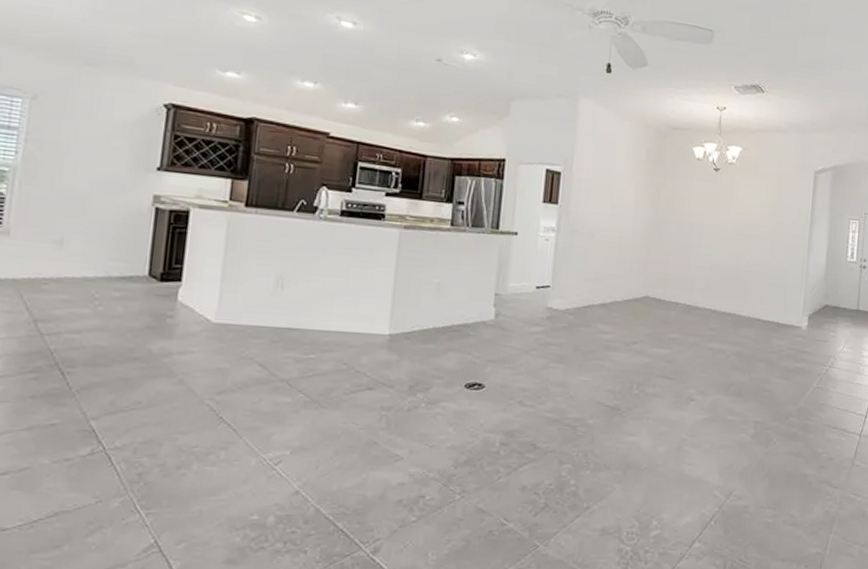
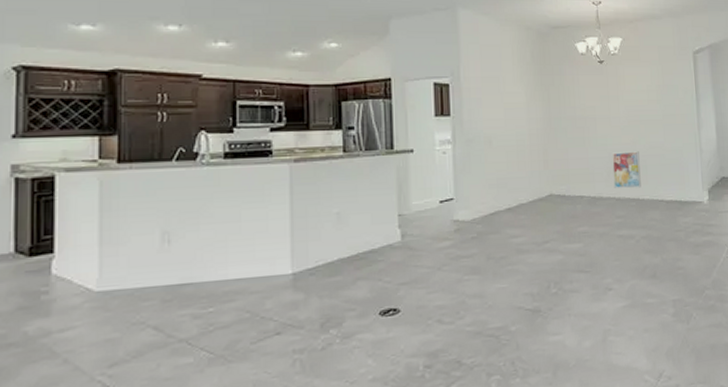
wall art: none [711,263,742,303] -> present [612,151,641,189]

